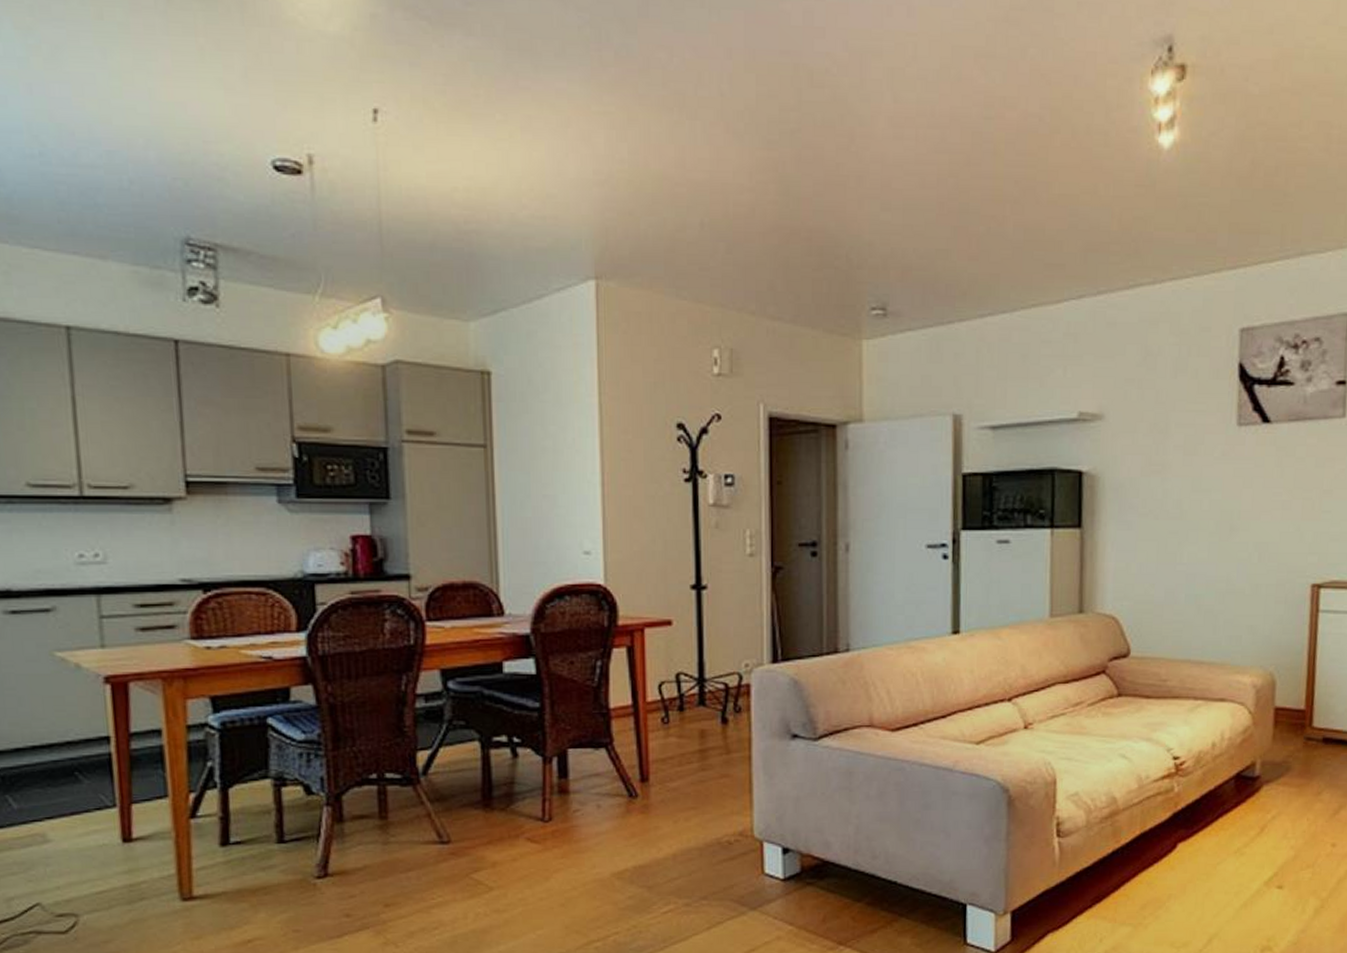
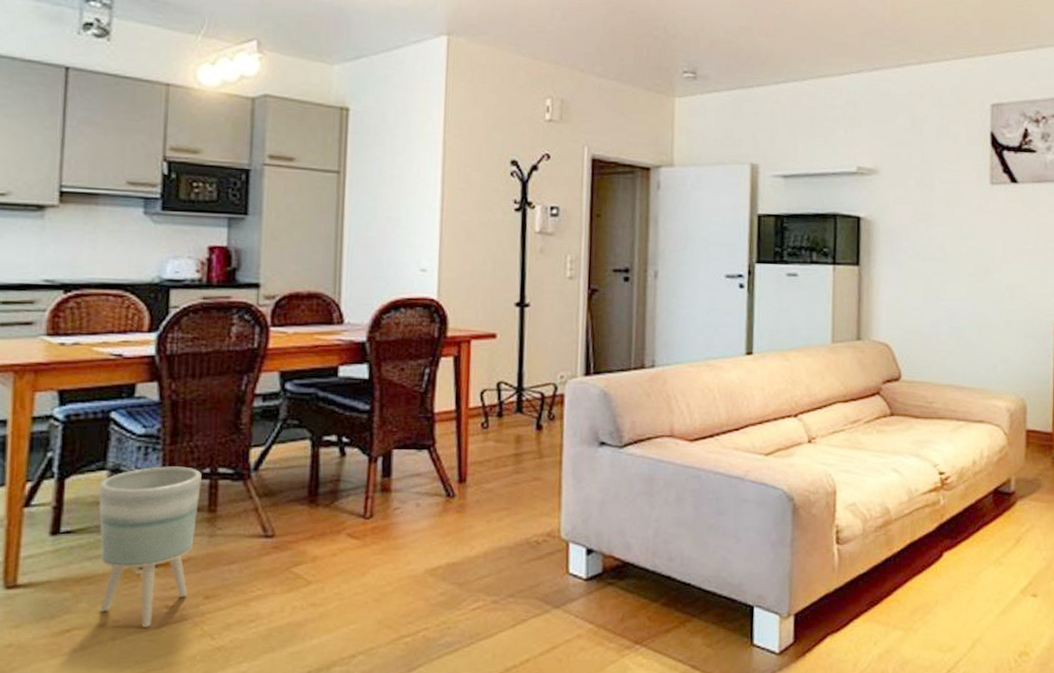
planter: none [263,772,369,936] -> present [98,466,202,627]

